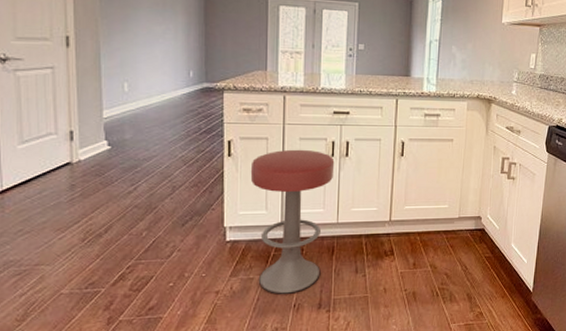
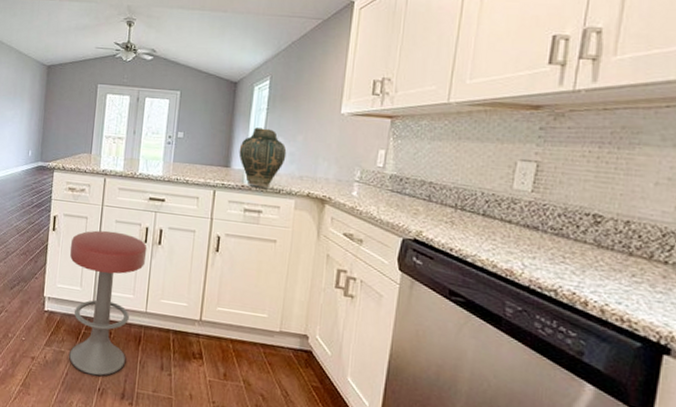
vase: none [417,38,459,93] -> present [239,127,287,188]

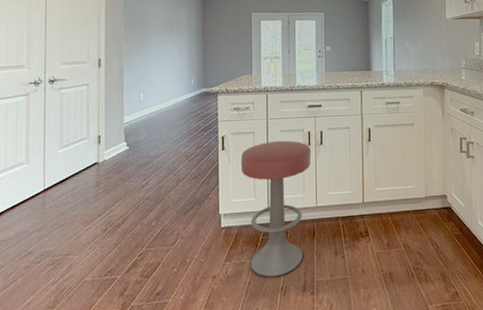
vase: present [239,127,287,188] -> none [376,36,412,83]

